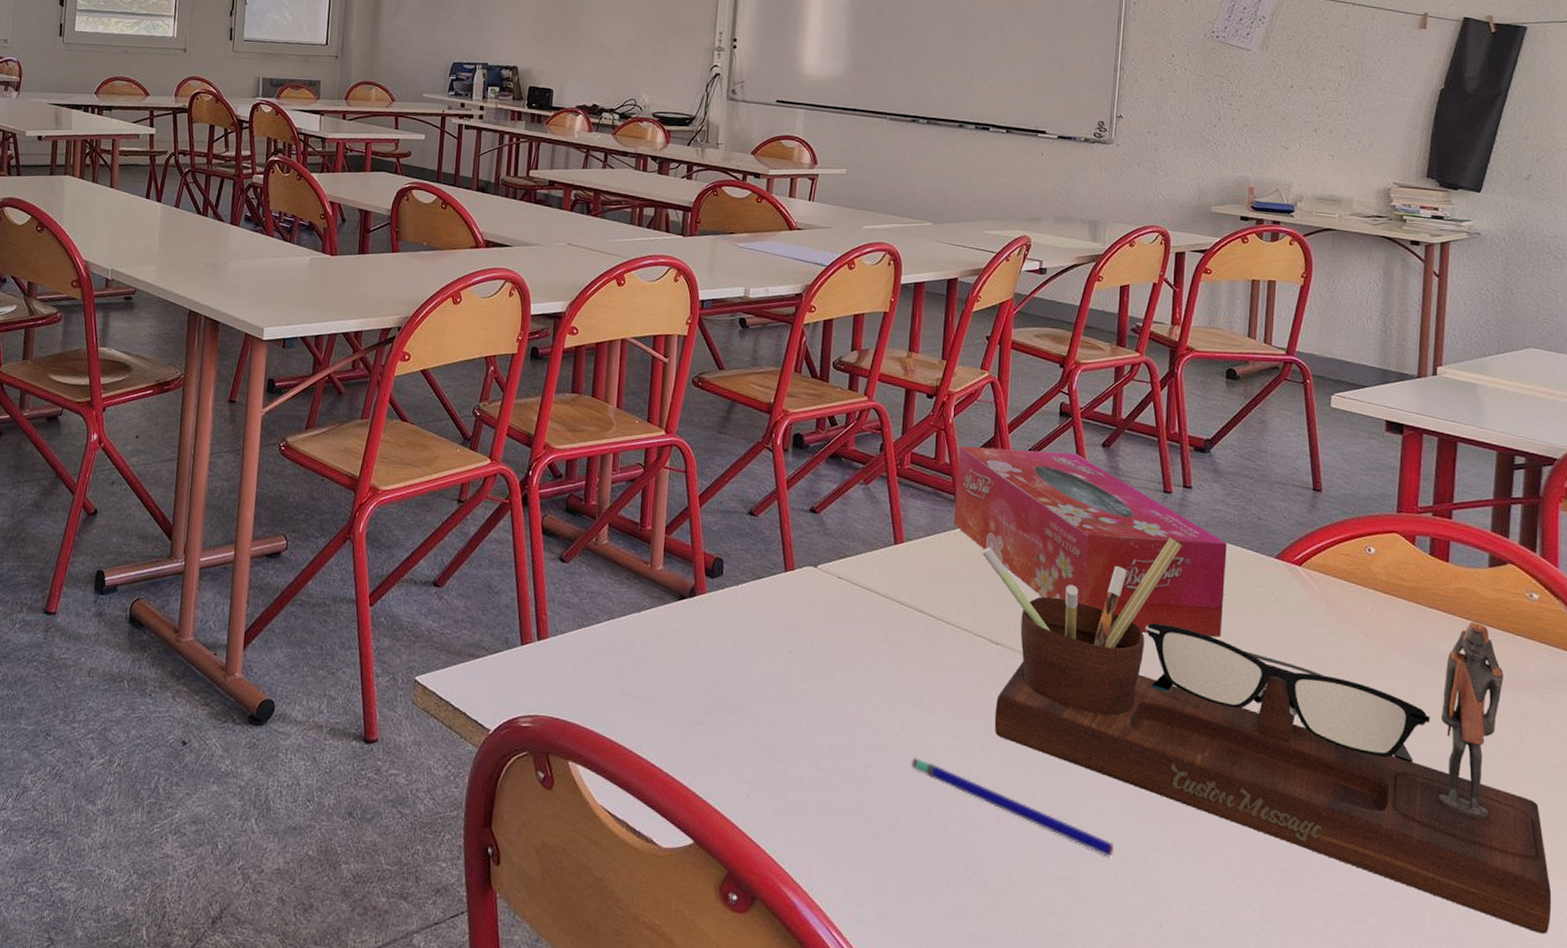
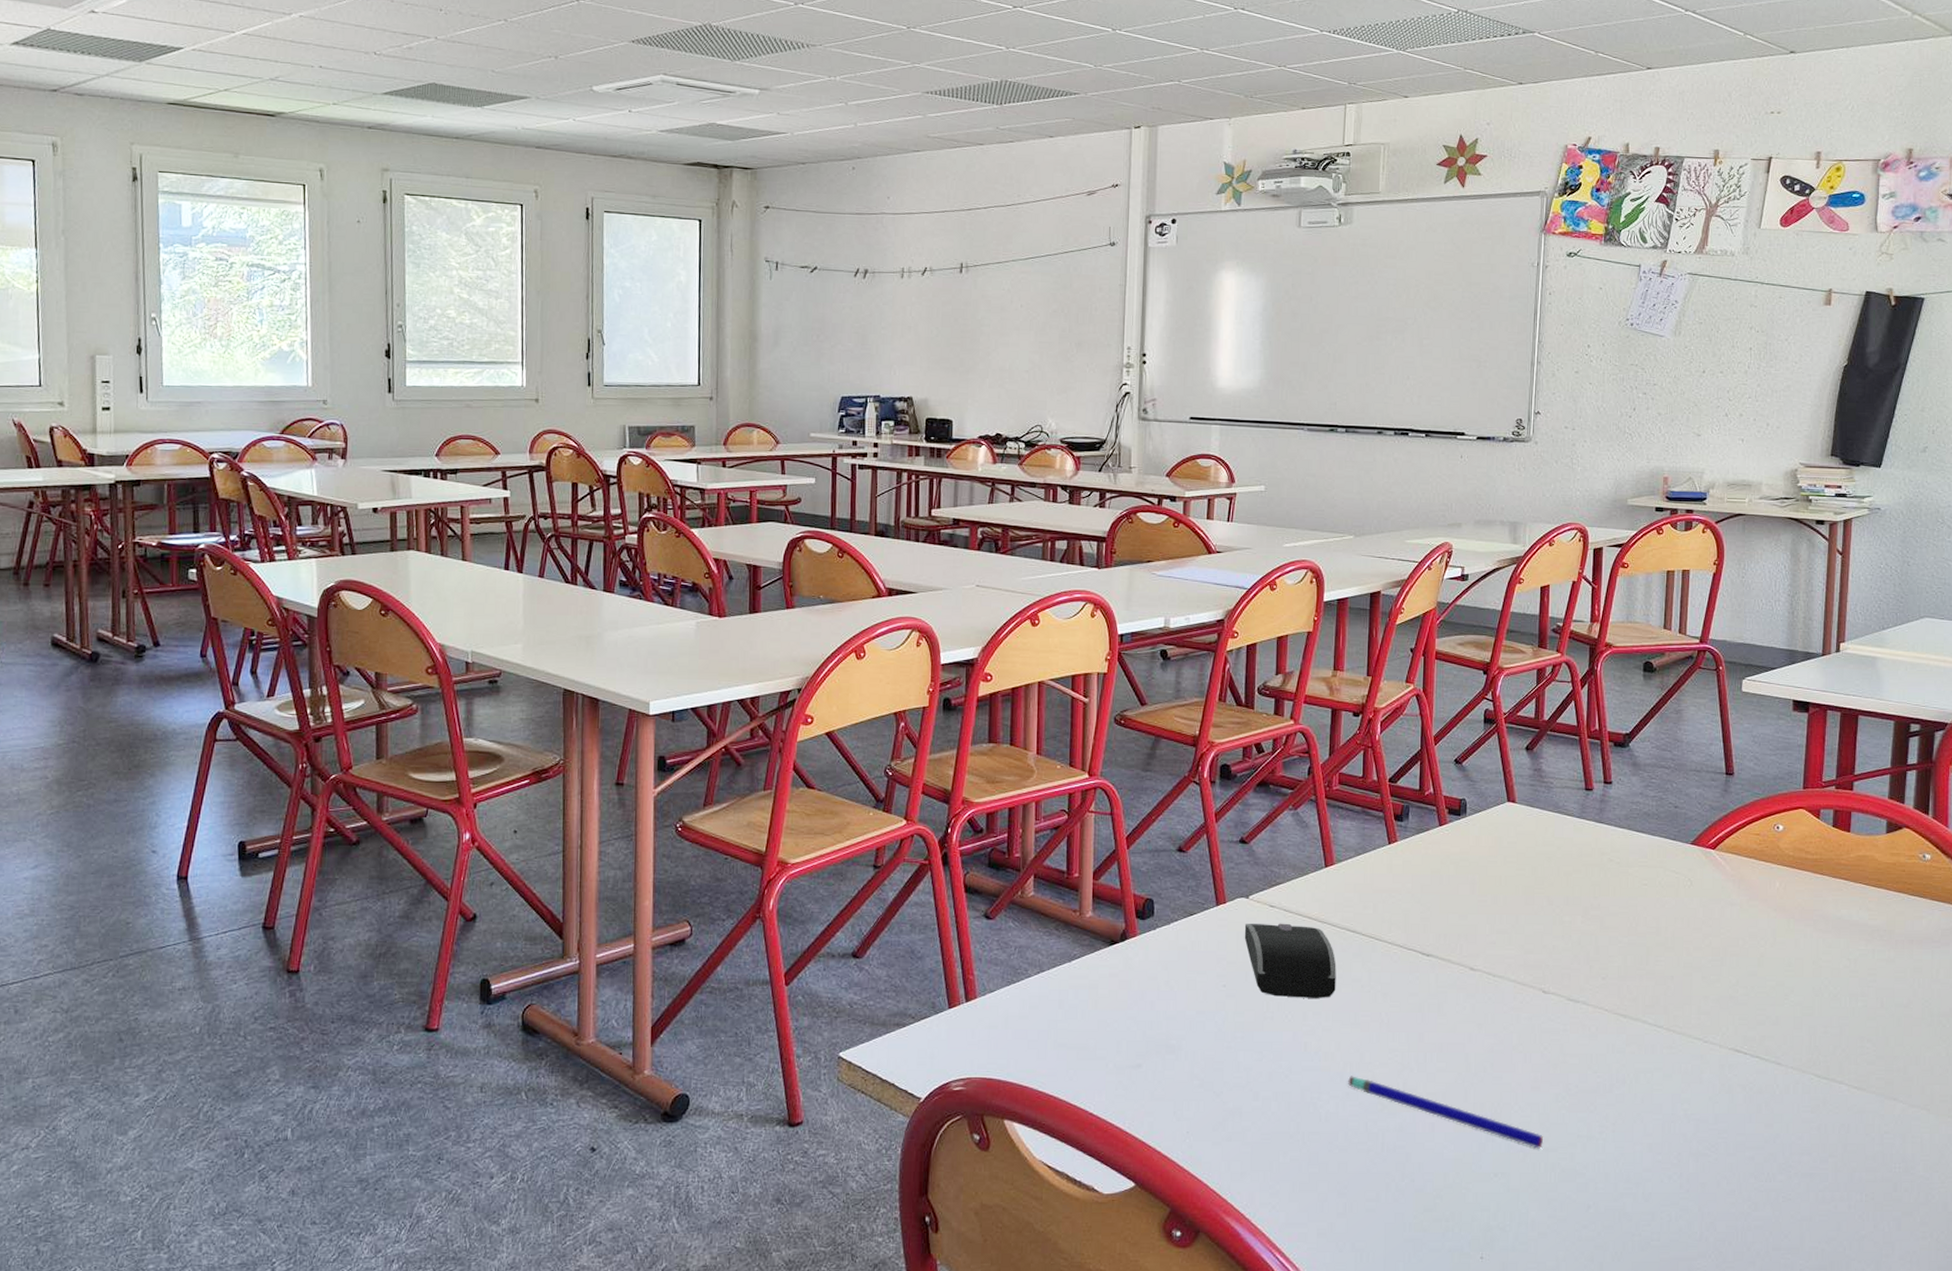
computer mouse: none [811,593,903,676] -> present [1244,923,1336,998]
tissue box: present [954,445,1227,638] -> none [1384,759,1646,929]
desk organizer: present [981,536,1552,935] -> none [1411,833,1940,1170]

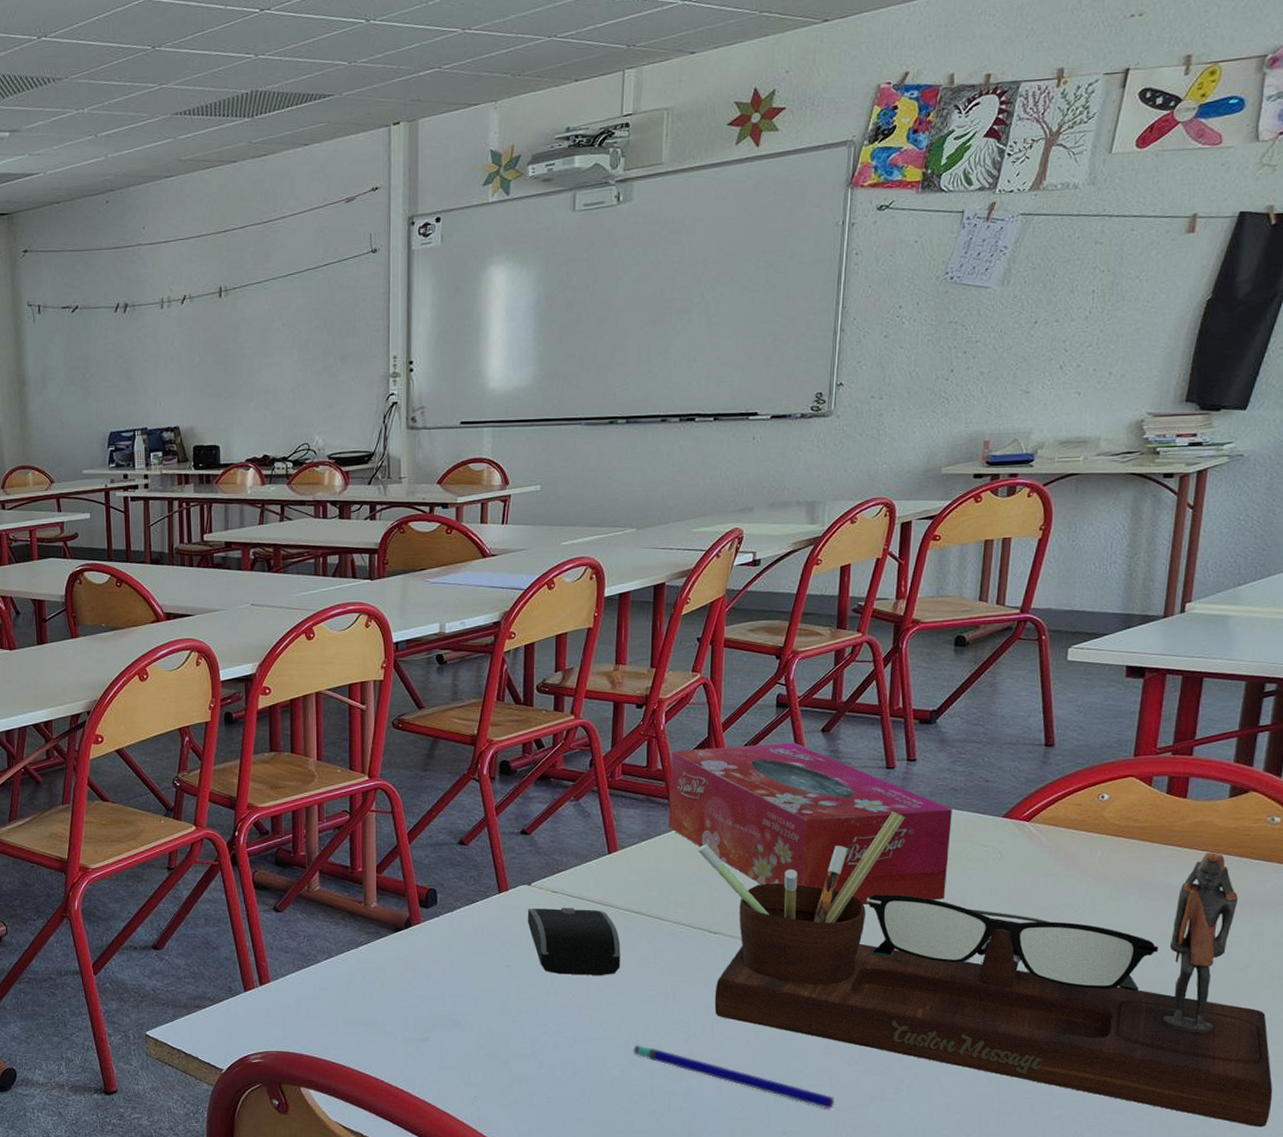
tissue box: none [1384,759,1646,929] -> present [669,742,952,904]
desk organizer: none [1411,833,1940,1170] -> present [697,810,1273,1127]

